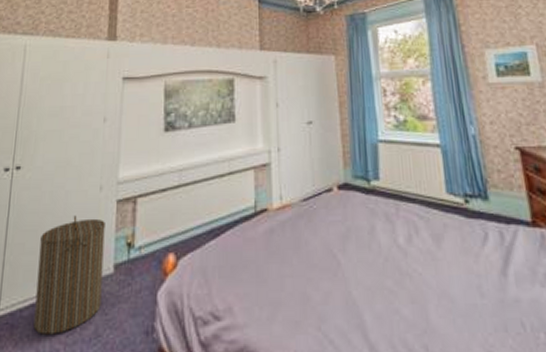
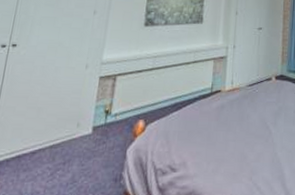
laundry hamper: present [33,215,105,335] -> none [18,87,88,180]

